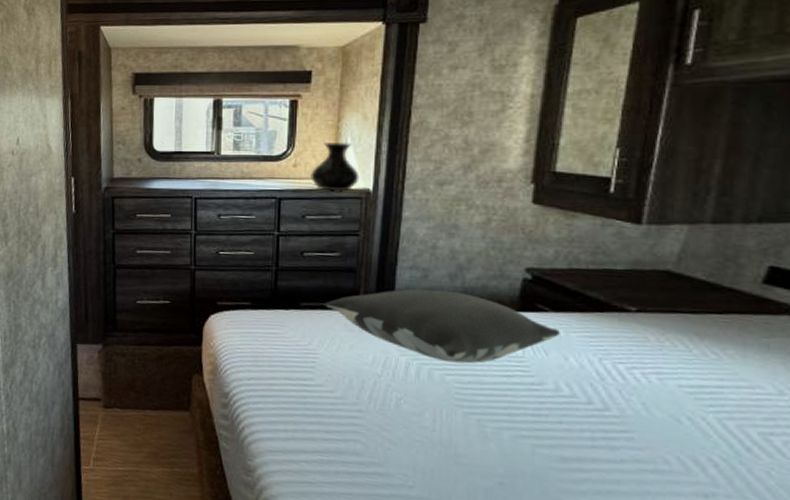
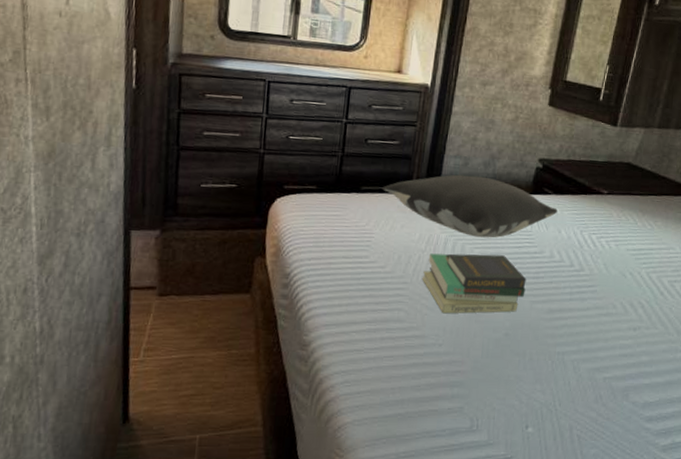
vase: present [310,142,360,192] -> none [379,38,421,85]
books: none [380,378,523,456] -> present [422,253,527,314]

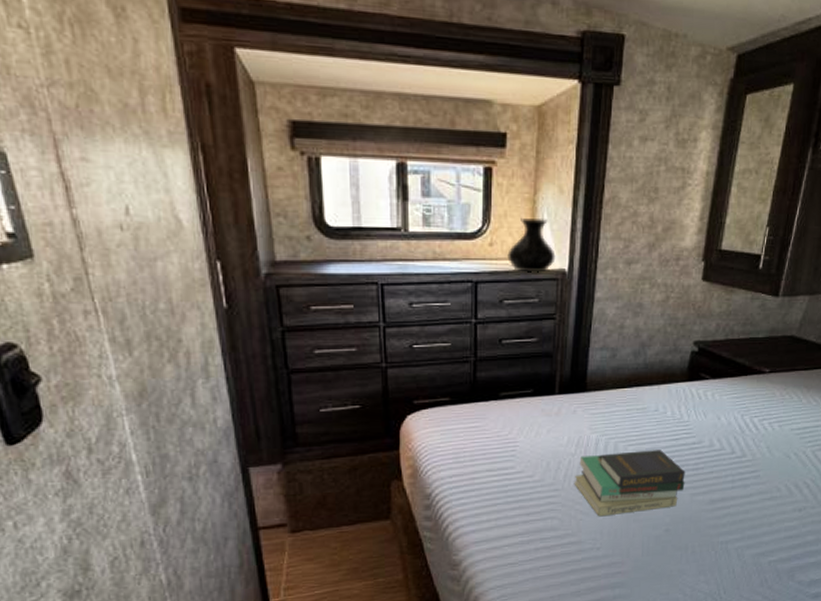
vase: none [379,38,421,85] -> present [507,217,556,273]
pillow: present [381,174,557,238] -> none [522,368,716,434]

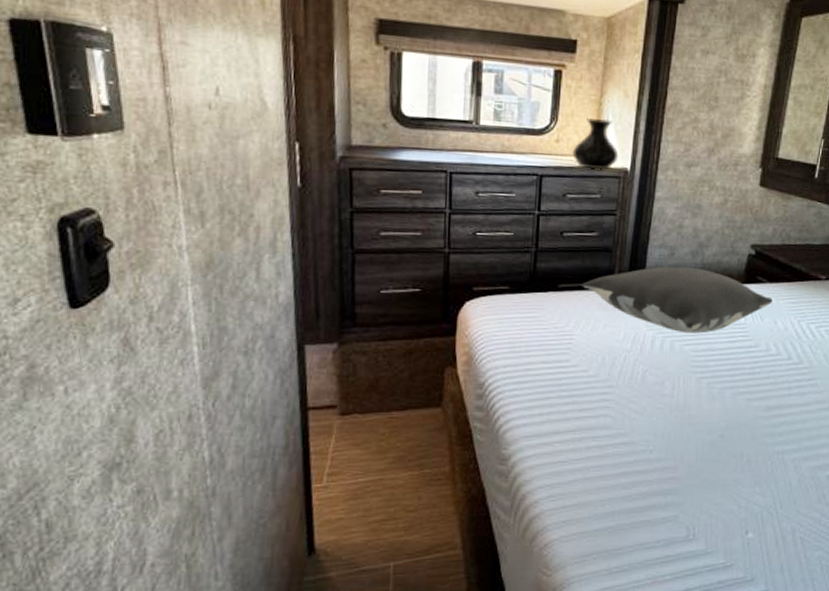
pillow: none [522,368,716,434] -> present [581,266,773,334]
books: present [574,450,685,517] -> none [628,351,742,417]

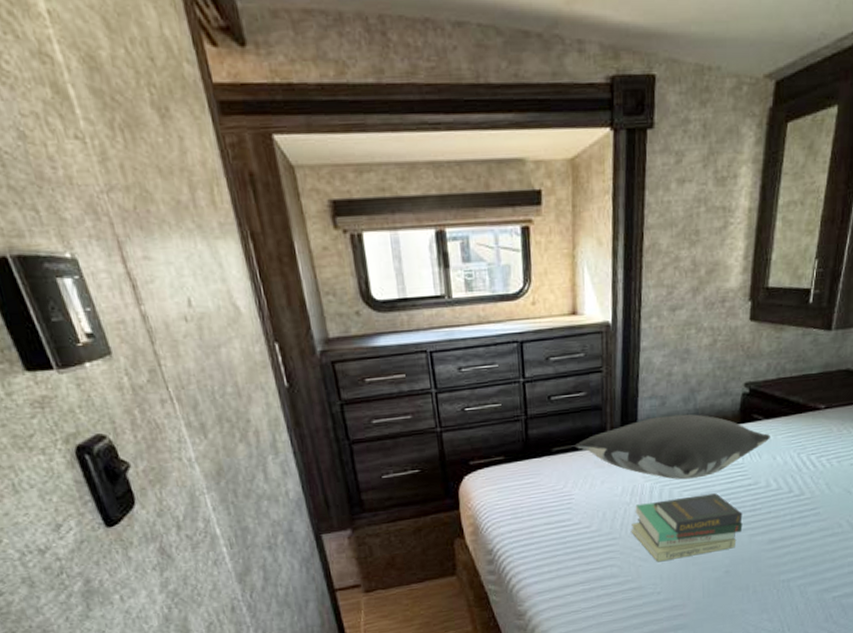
vase: present [572,118,619,170] -> none [550,272,599,328]
books: none [628,351,742,417] -> present [631,493,743,562]

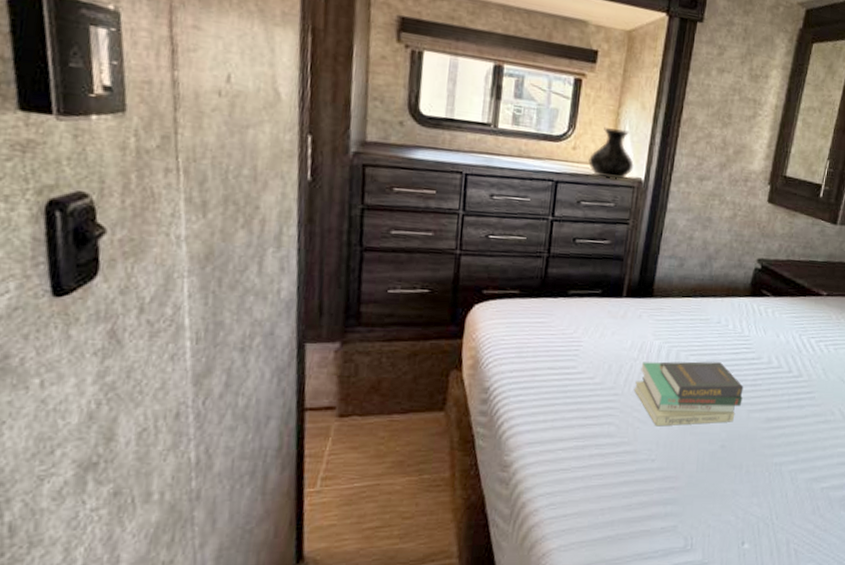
vase: none [550,272,599,328] -> present [588,128,634,180]
pillow: present [574,414,770,480] -> none [591,276,776,344]

